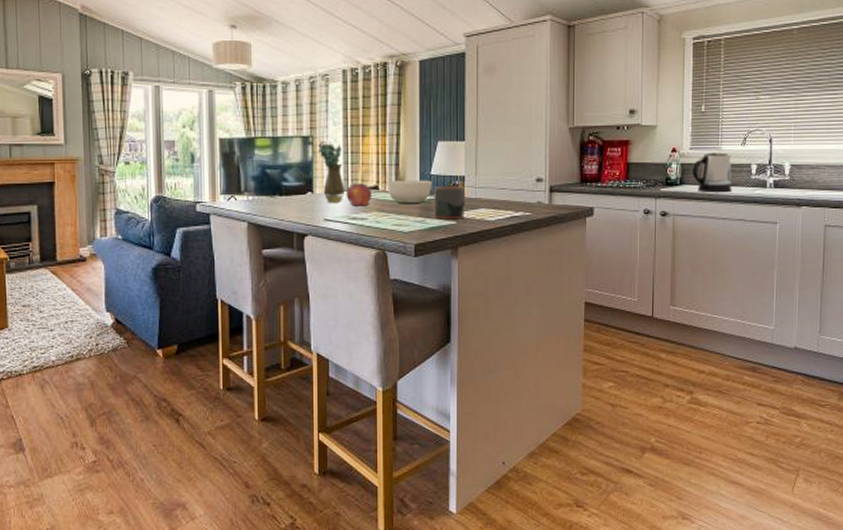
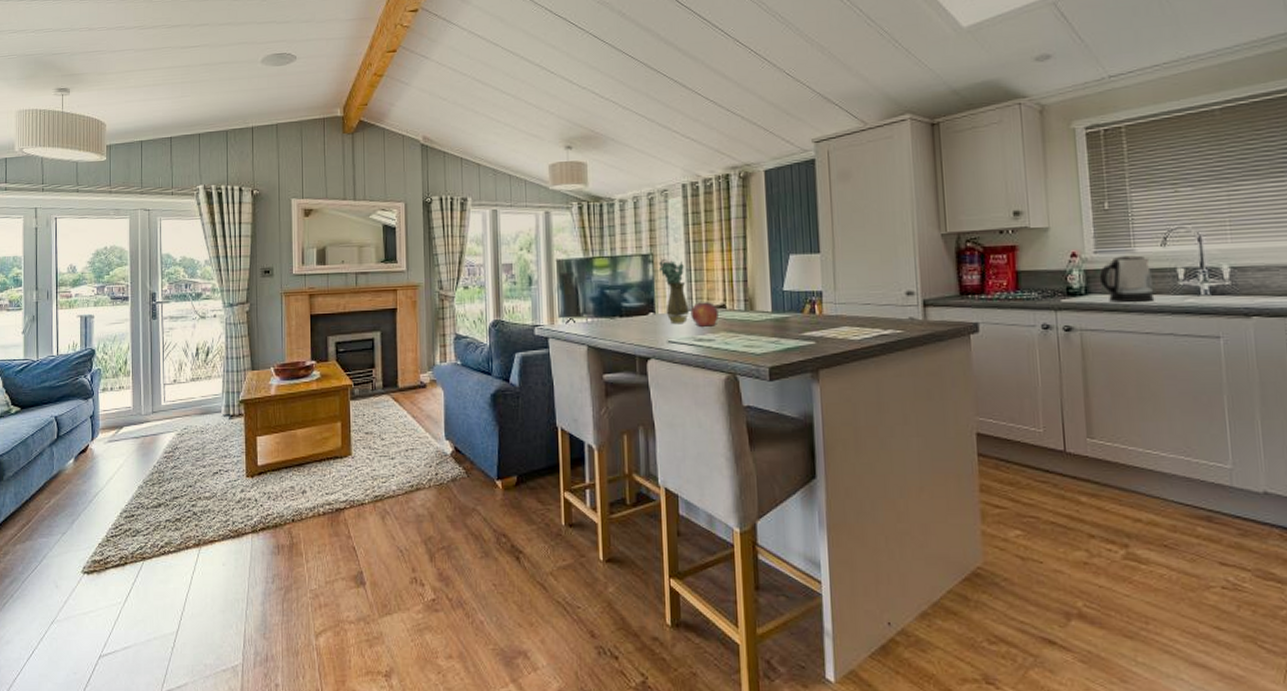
bowl: present [387,180,433,206] -> none [735,296,786,325]
mug: present [434,186,466,220] -> none [788,302,825,340]

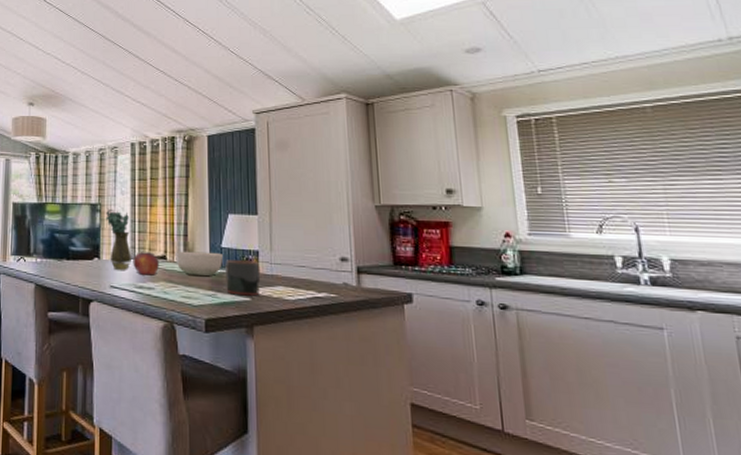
bowl: none [735,296,786,325] -> present [175,251,224,278]
mug: none [788,302,825,340] -> present [225,260,261,296]
kettle: present [1099,255,1155,303] -> none [534,239,593,288]

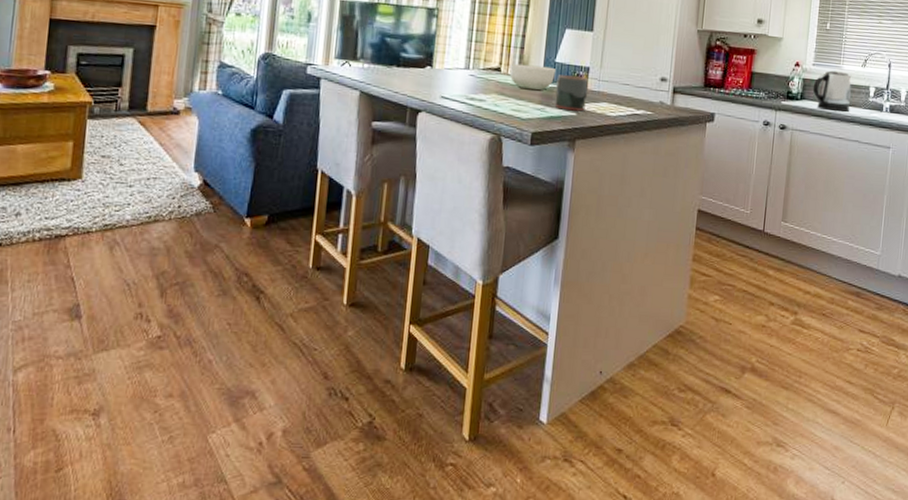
vase: present [106,208,131,270] -> none [443,14,467,81]
fruit: present [133,250,159,277] -> none [466,61,493,89]
kettle: none [534,239,593,288] -> present [813,70,852,113]

